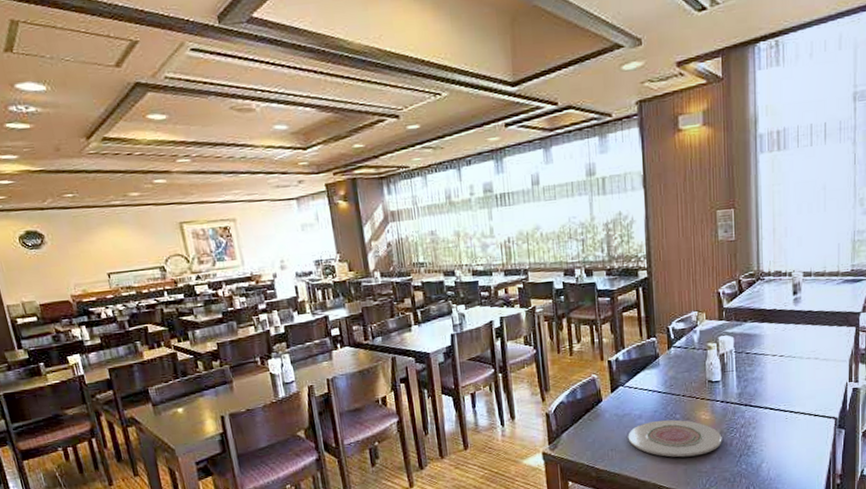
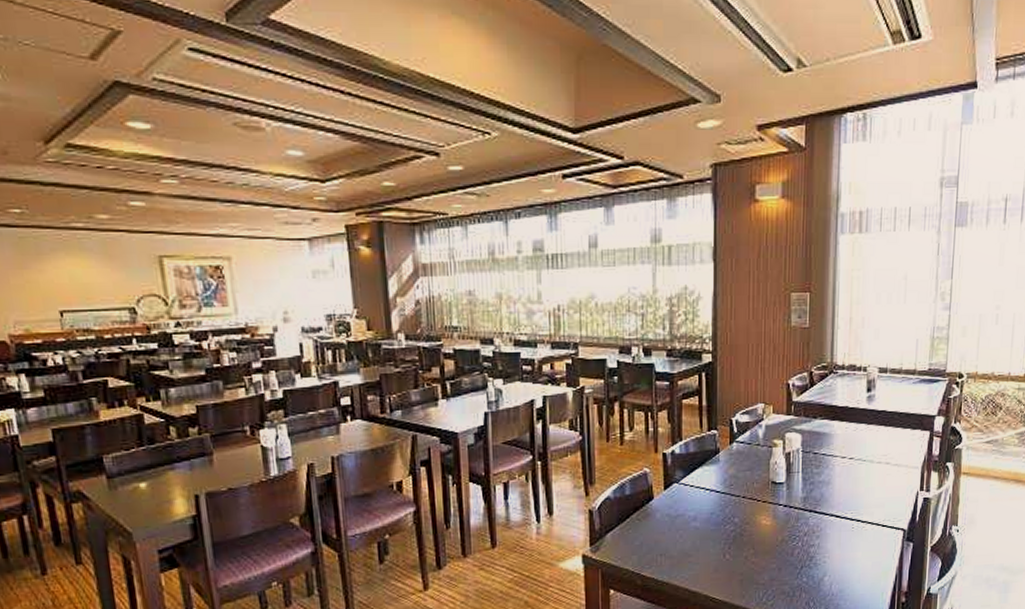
plate: present [628,419,722,458] -> none [680,523,783,567]

